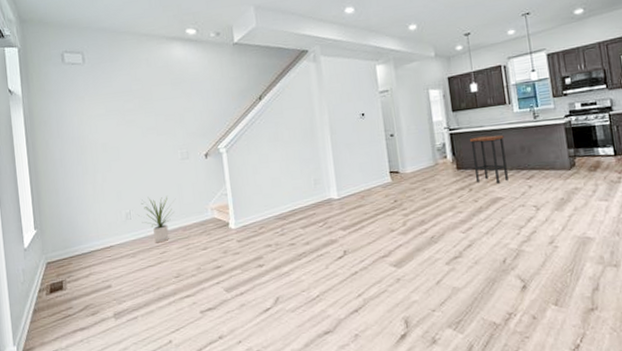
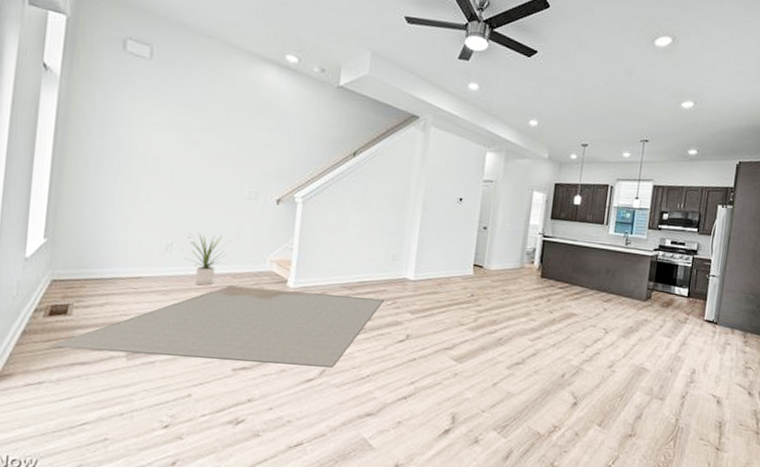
area rug: none [54,223,316,320] -> present [48,285,384,368]
bar stool: present [469,135,508,184] -> none [556,249,594,300]

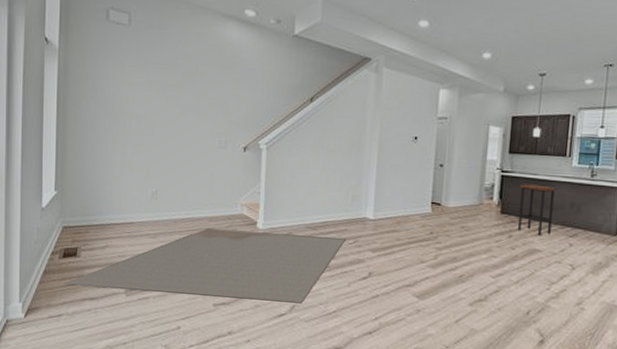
house plant: present [182,232,228,286] -> none [165,180,204,229]
bar stool: none [556,249,594,300] -> present [517,184,556,236]

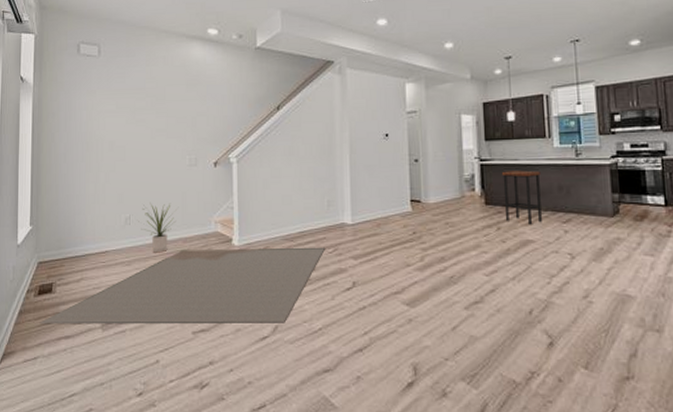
house plant: none [165,180,204,229] -> present [138,203,177,253]

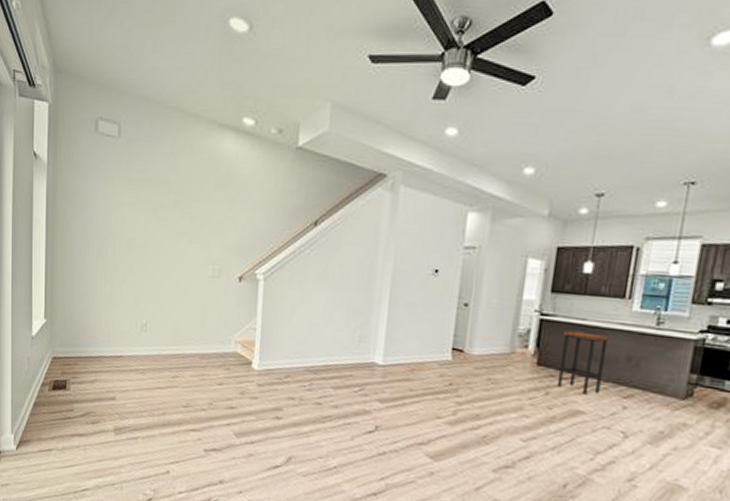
area rug: present [39,248,325,324] -> none [54,366,350,456]
house plant: present [138,203,177,253] -> none [155,312,195,366]

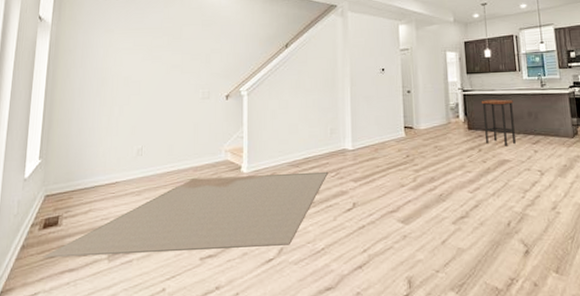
area rug: none [54,366,350,456] -> present [43,172,328,259]

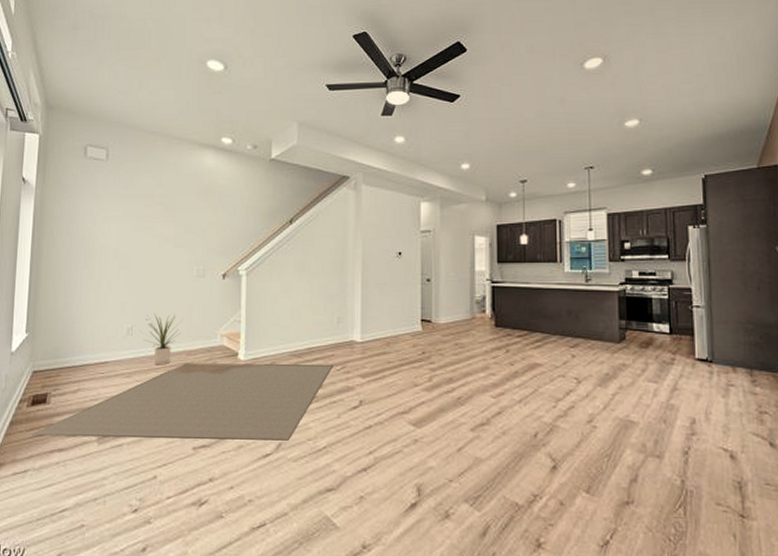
house plant: none [150,135,188,182] -> present [141,314,182,365]
bar stool: present [481,99,516,146] -> none [512,294,551,348]

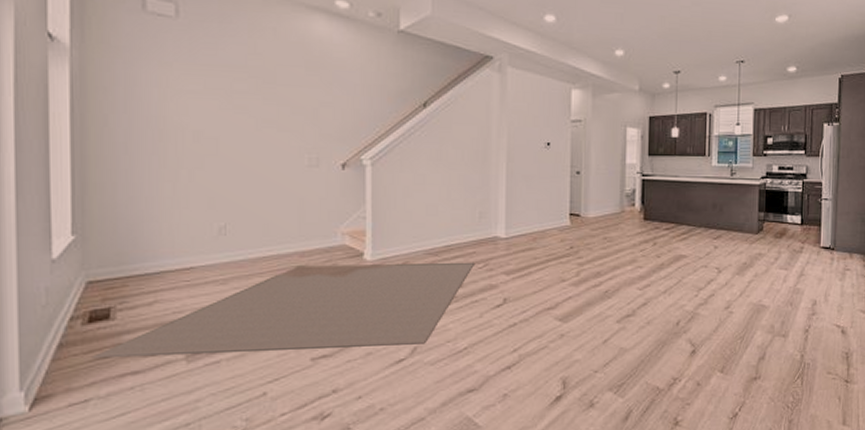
house plant: present [141,314,182,365] -> none [237,210,291,269]

